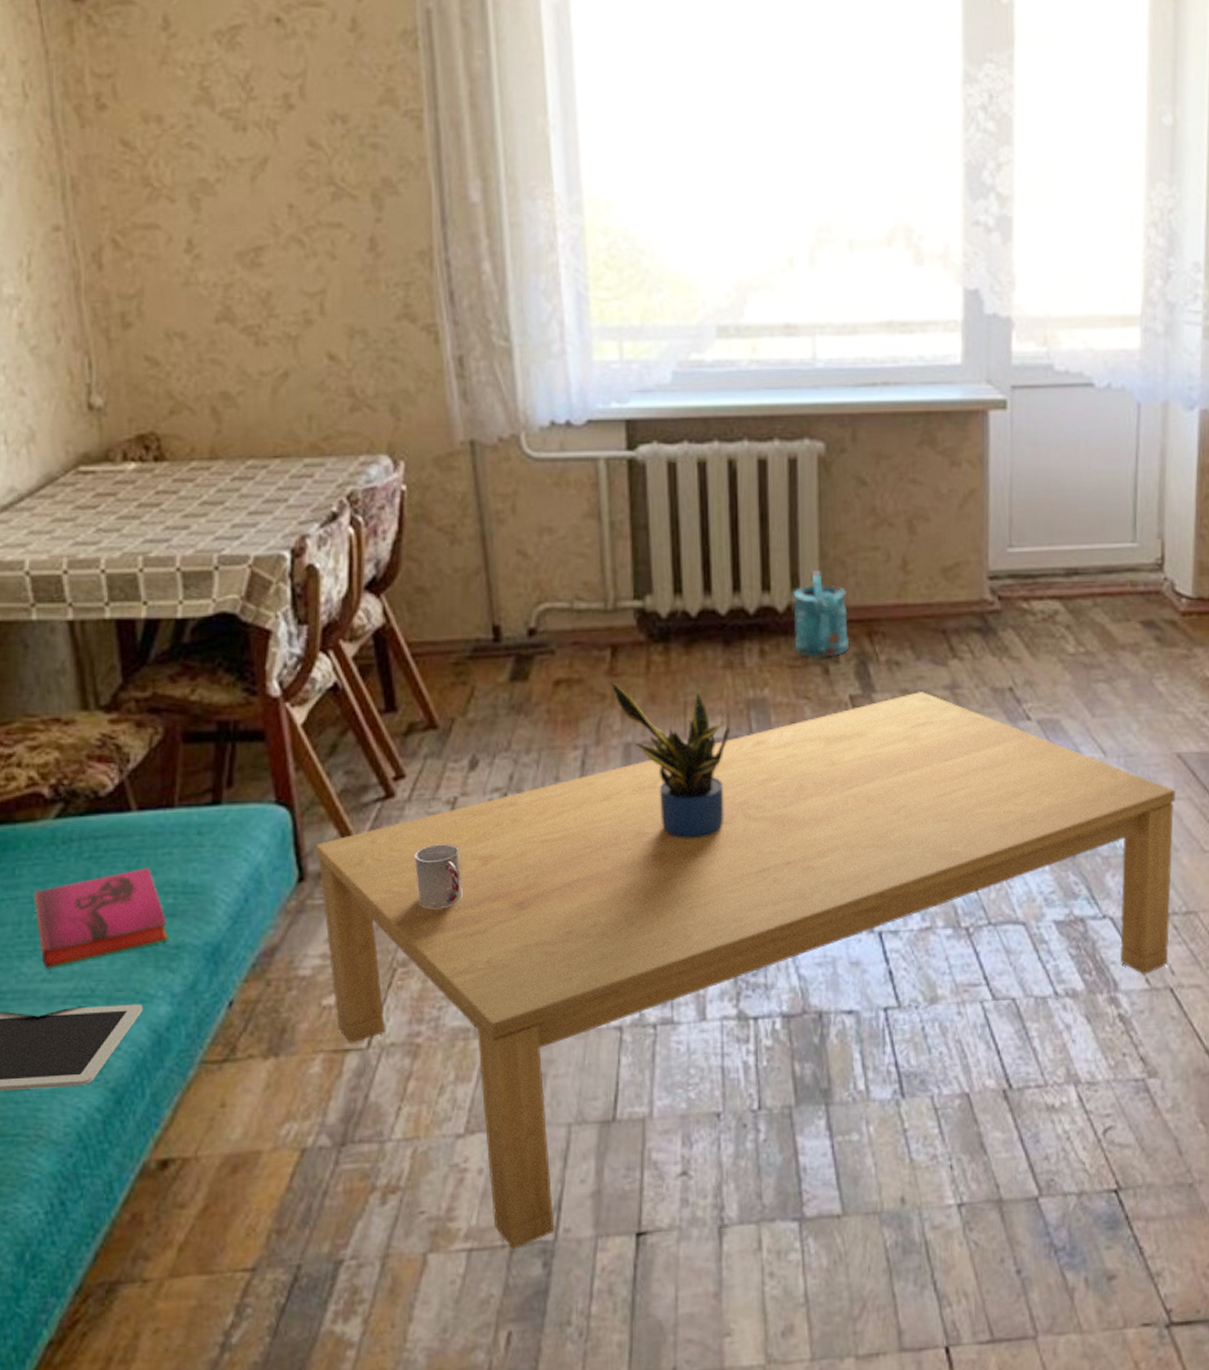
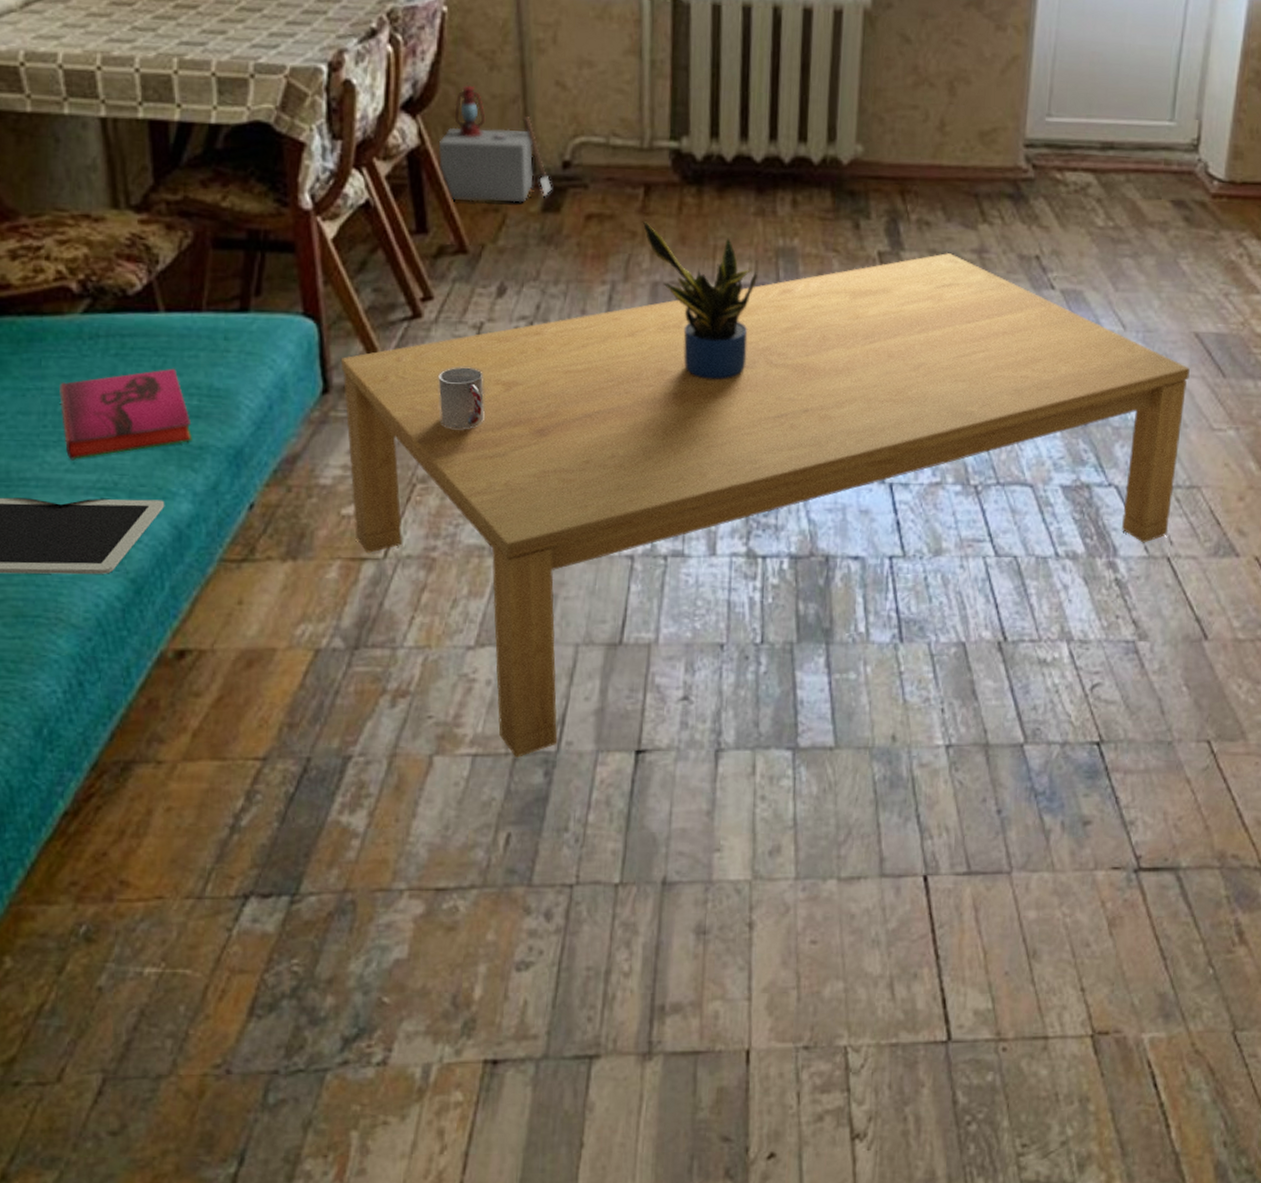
lantern: none [403,558,519,676] -> present [438,82,552,203]
watering can: present [793,570,850,658] -> none [827,124,883,213]

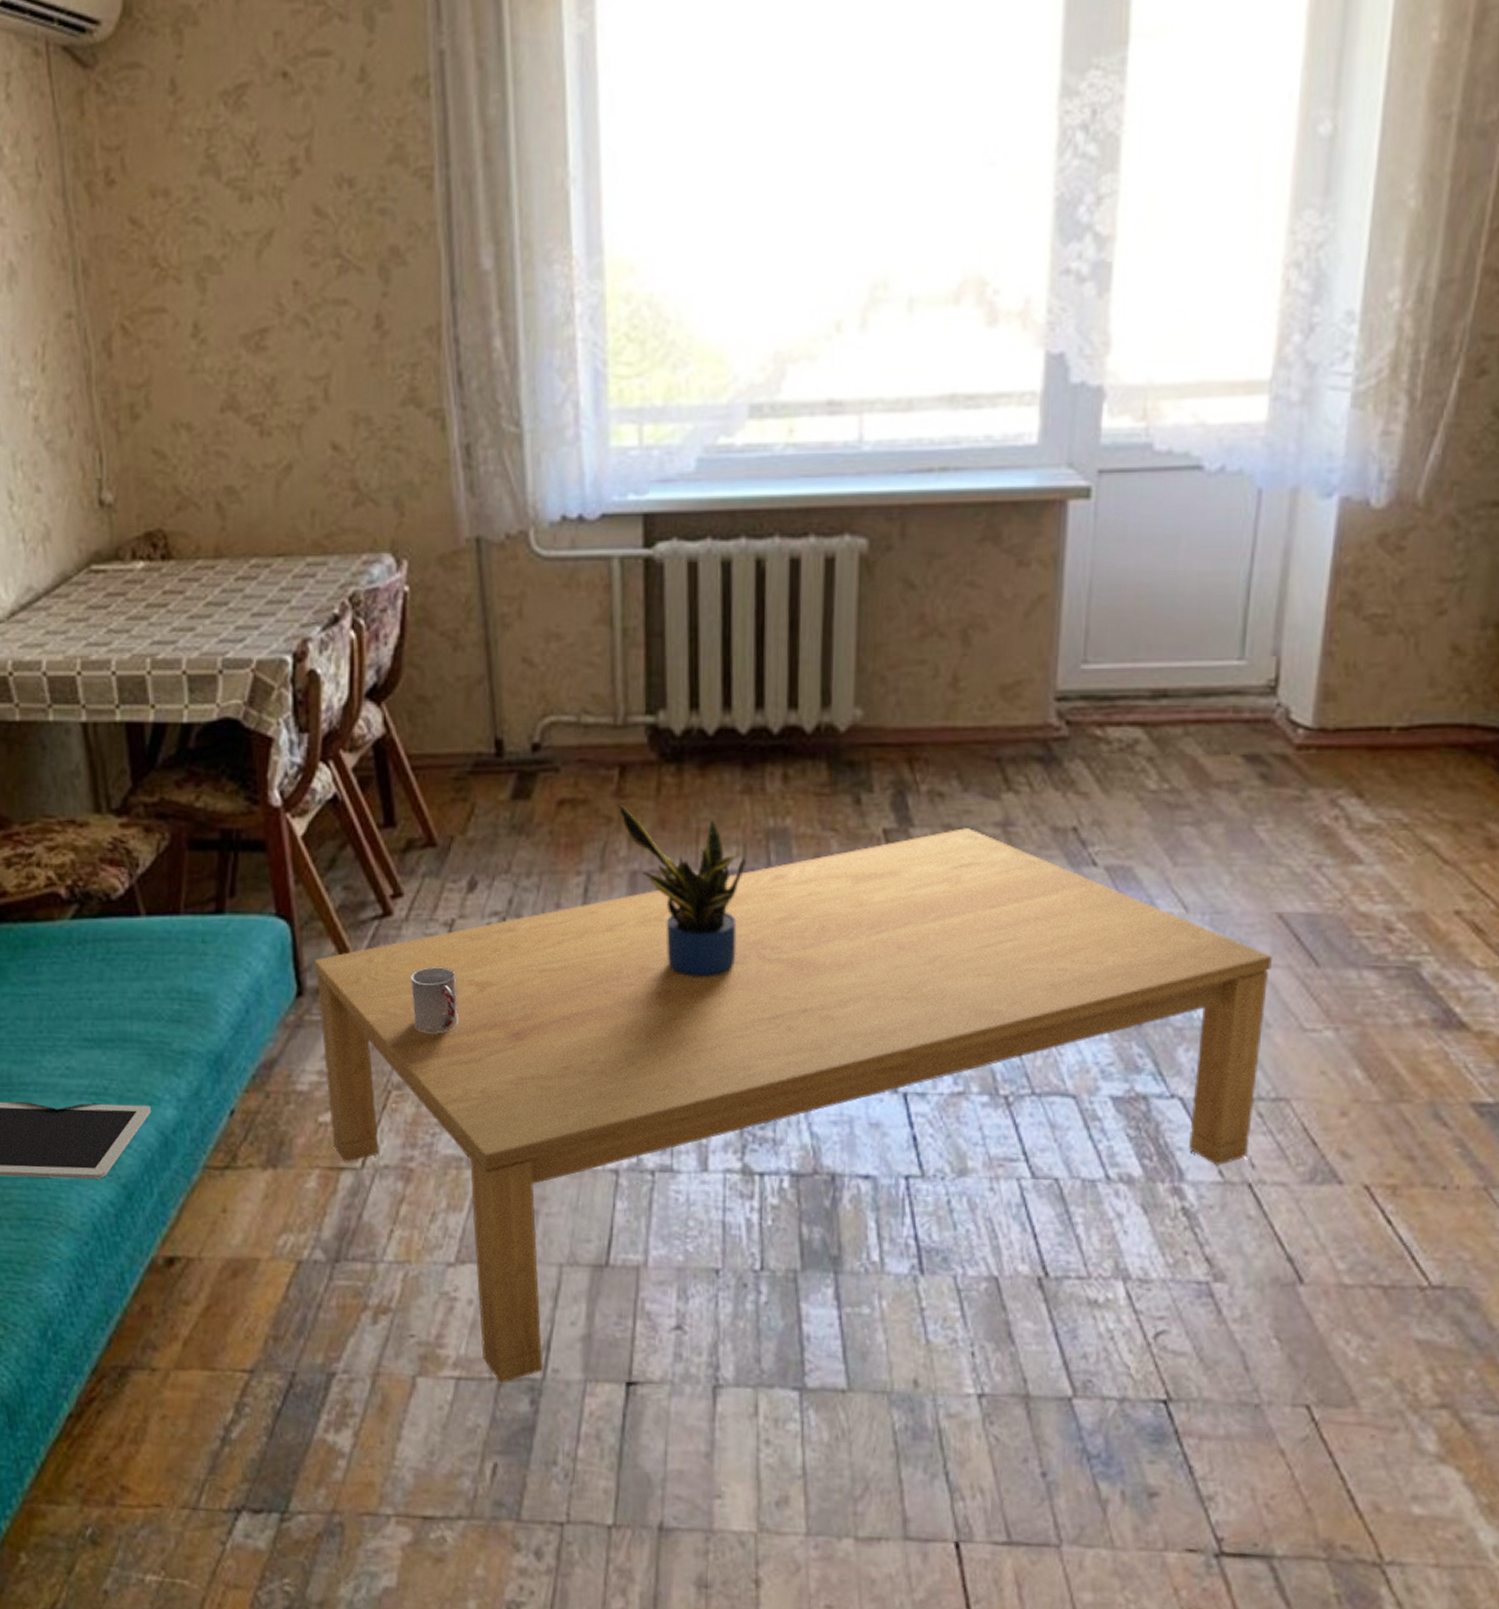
hardback book: present [59,369,193,461] -> none [53,973,175,1066]
lantern: present [438,82,552,203] -> none [403,665,522,791]

